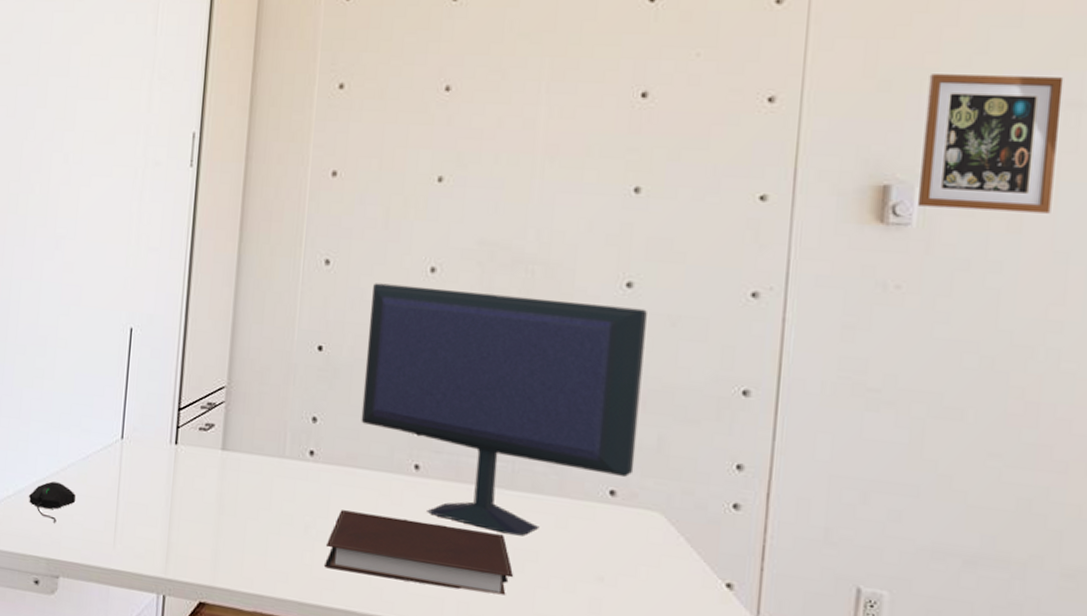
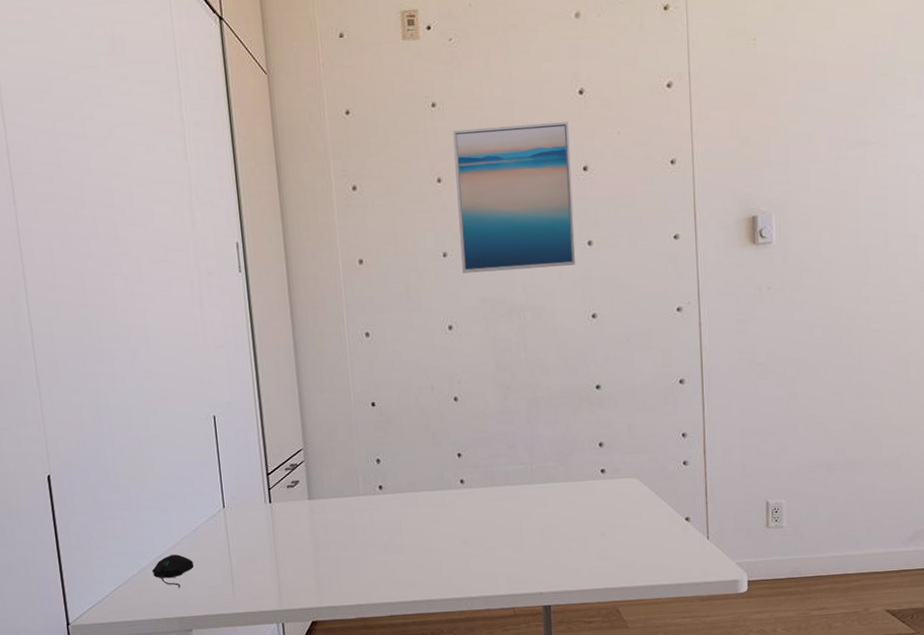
notebook: present [325,510,514,596] -> none [404,518,544,571]
computer monitor: present [361,283,647,537] -> none [407,332,615,517]
wall art: none [459,31,629,215] -> present [453,122,576,273]
picture frame: present [918,74,1064,214] -> none [773,124,855,229]

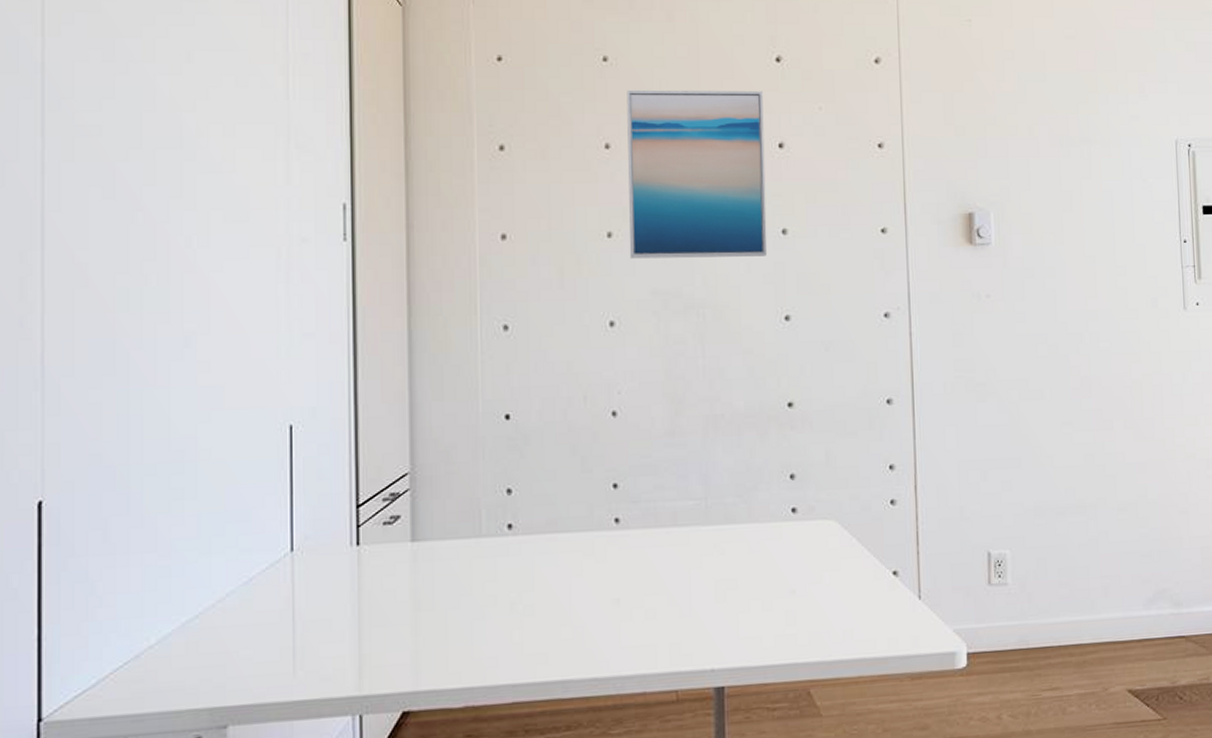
computer mouse: present [151,554,193,588] -> none [177,616,239,665]

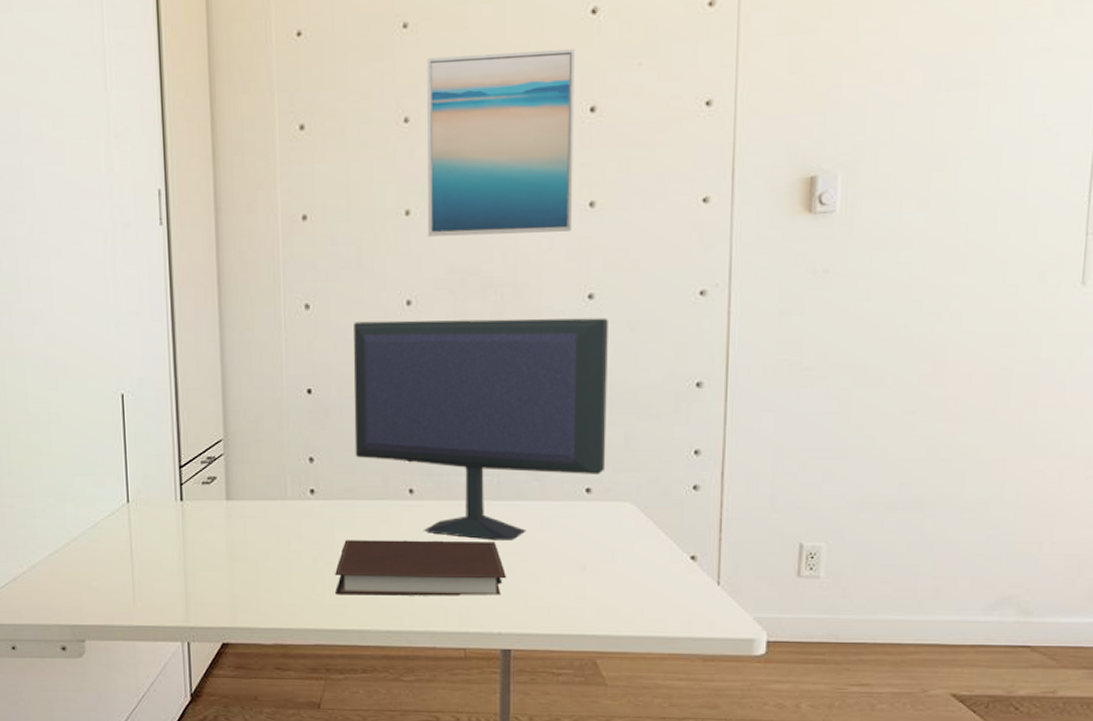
notebook: none [535,570,718,641] -> present [335,540,507,596]
computer monitor: none [555,338,809,569] -> present [353,318,608,540]

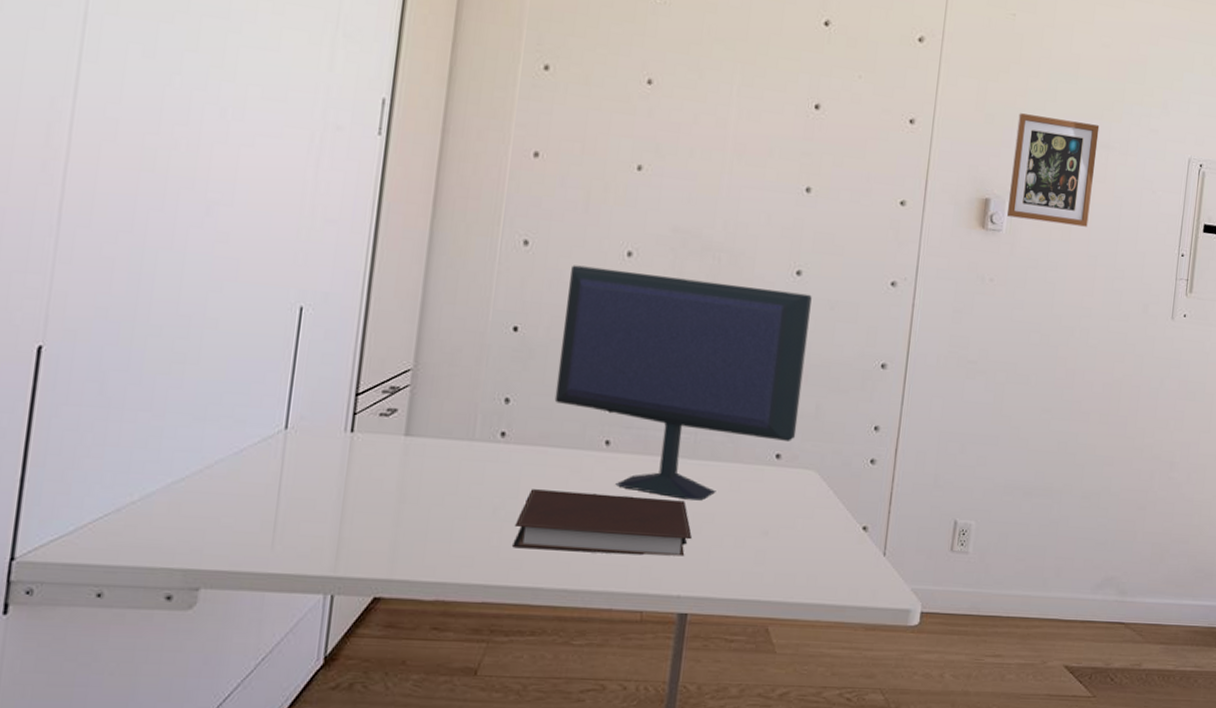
wall art: present [427,49,575,237] -> none [656,31,807,211]
picture frame: none [841,58,963,193] -> present [1007,113,1100,227]

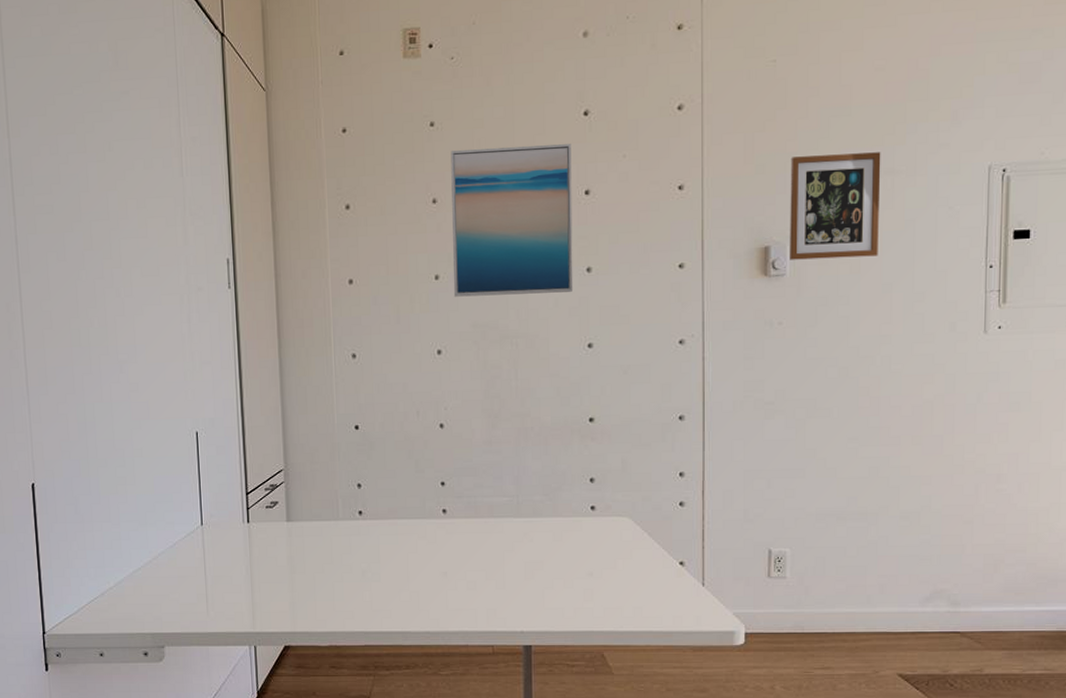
notebook: present [513,489,693,557] -> none [381,552,527,602]
computer monitor: present [554,265,812,501] -> none [393,363,607,552]
wall art: none [656,31,807,211] -> present [451,144,573,297]

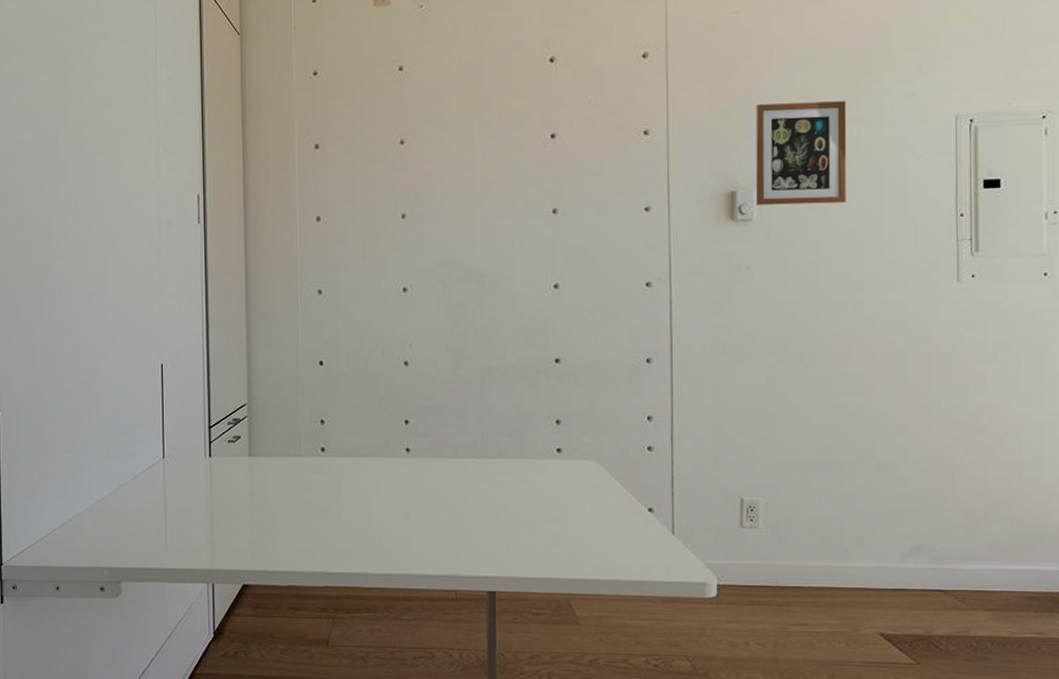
wall art: present [451,144,573,297] -> none [419,89,539,236]

